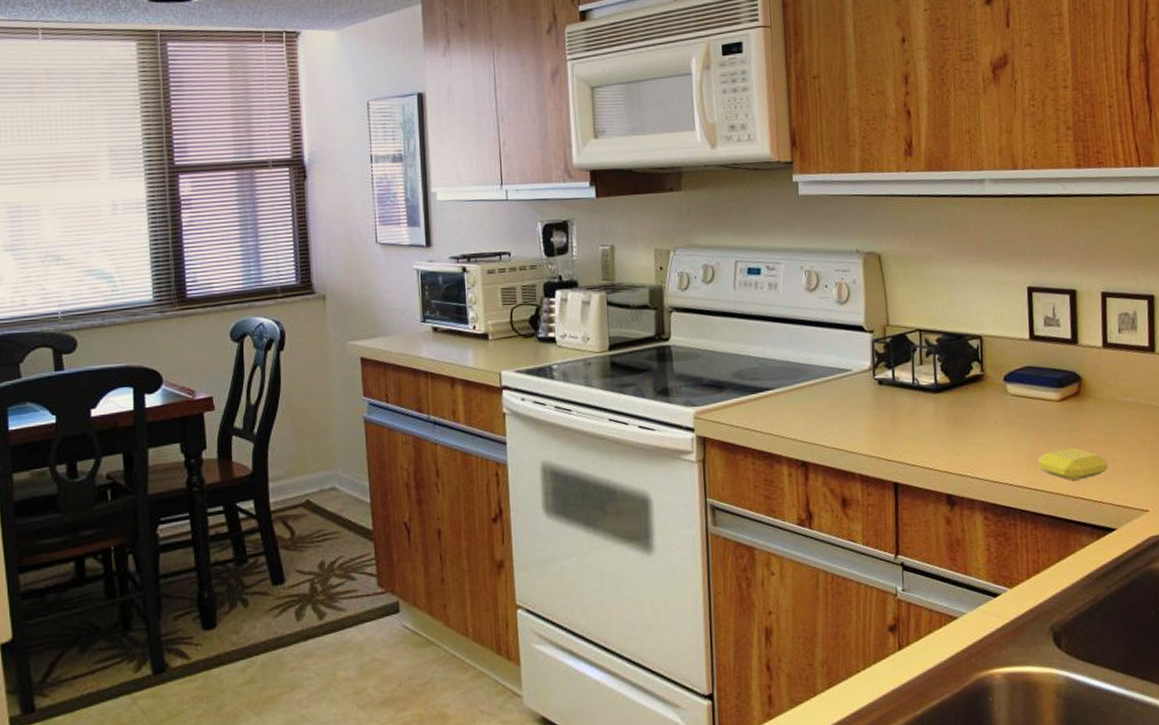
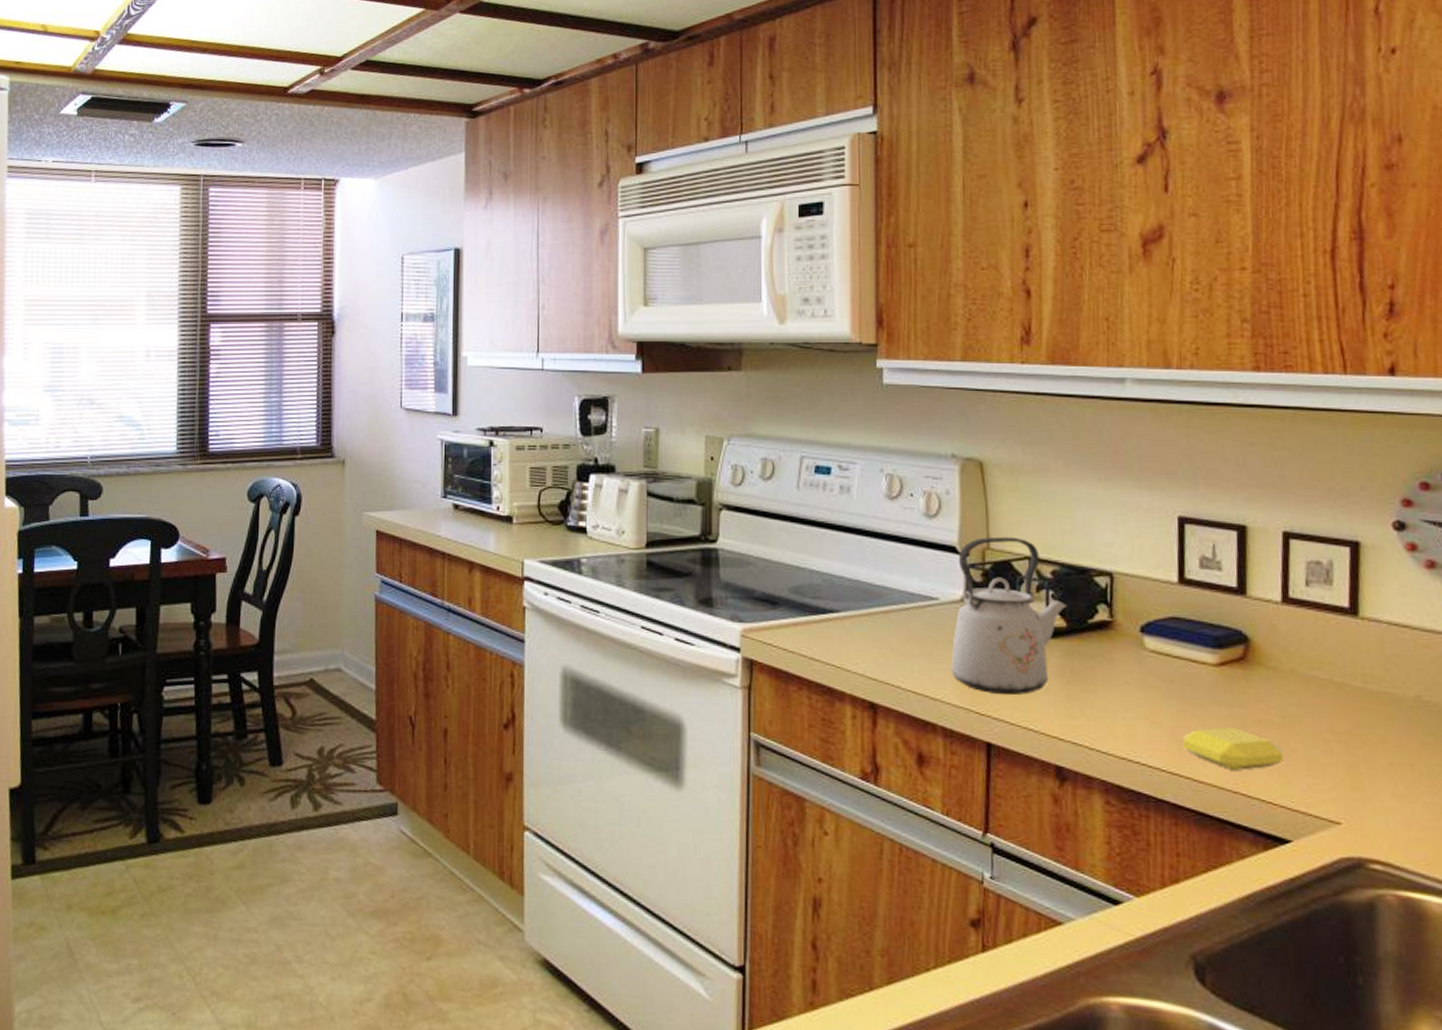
kettle: none [863,314,949,443] -> present [951,536,1066,696]

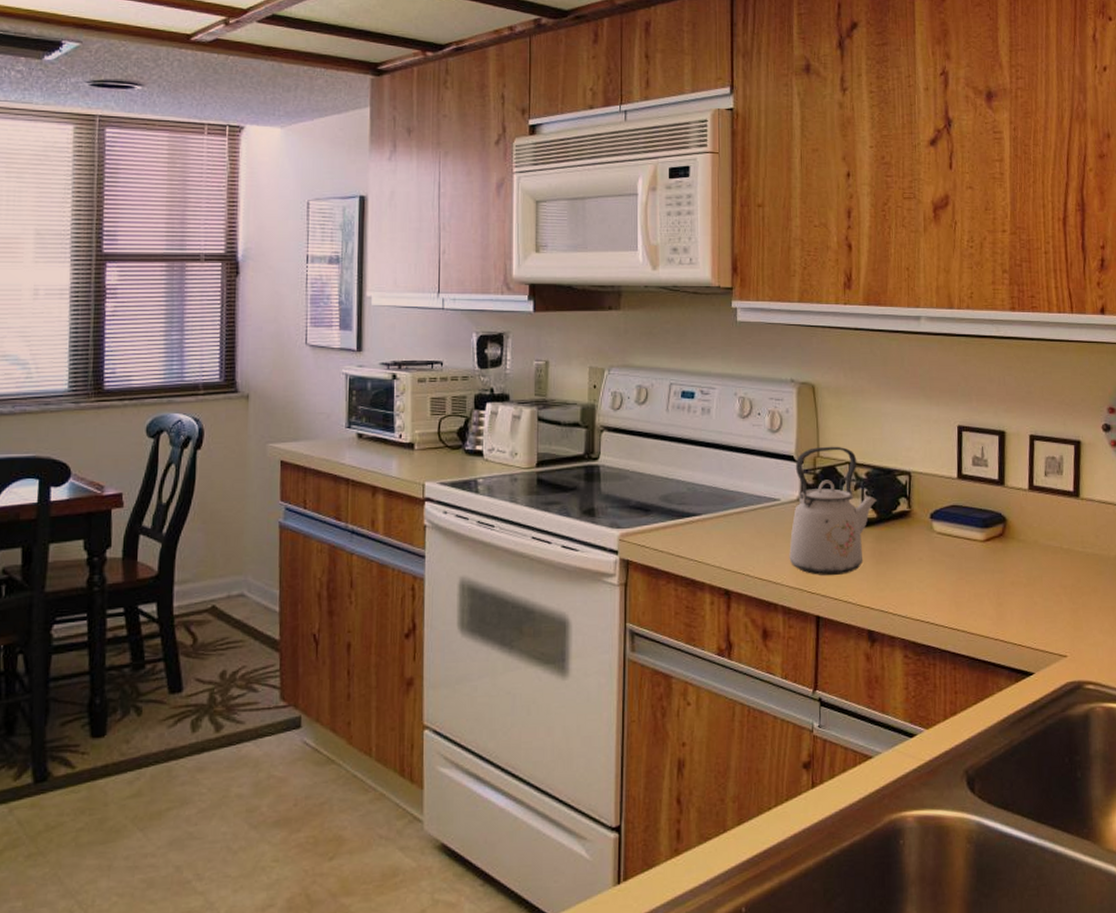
soap bar: present [1183,726,1283,770] -> none [960,588,1029,622]

